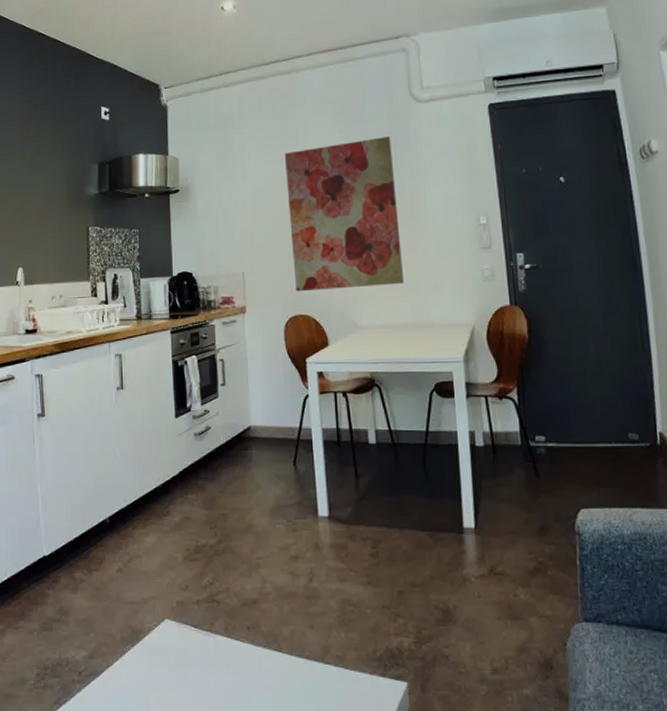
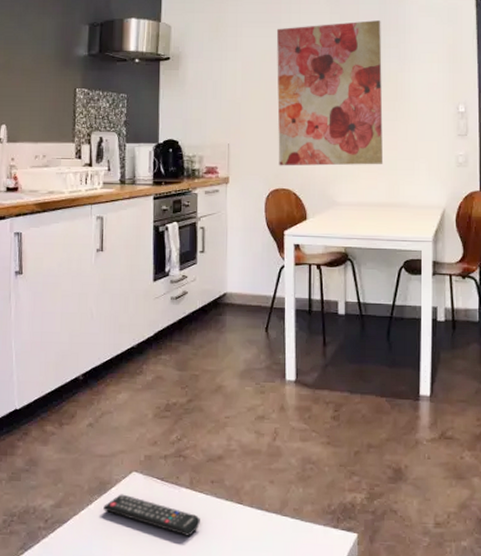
remote control: none [137,643,238,688] -> present [103,494,200,536]

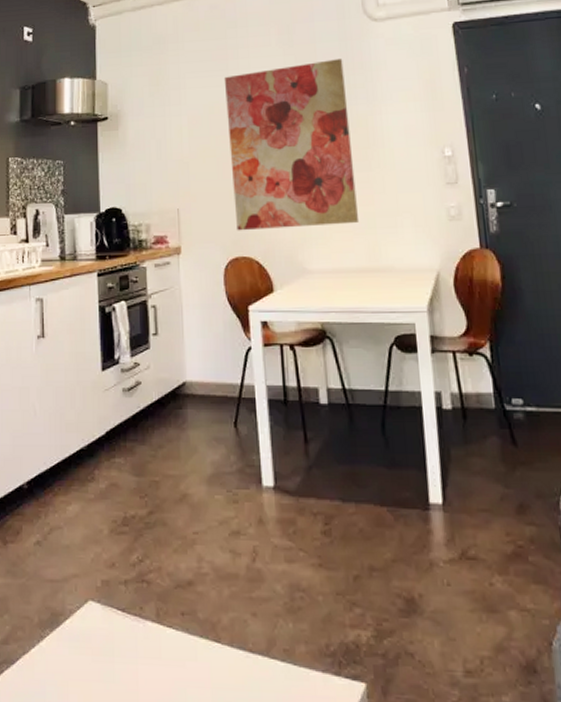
remote control: present [103,494,200,536] -> none [57,628,171,683]

